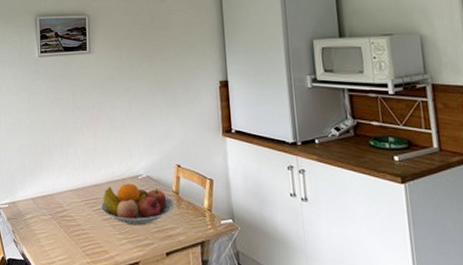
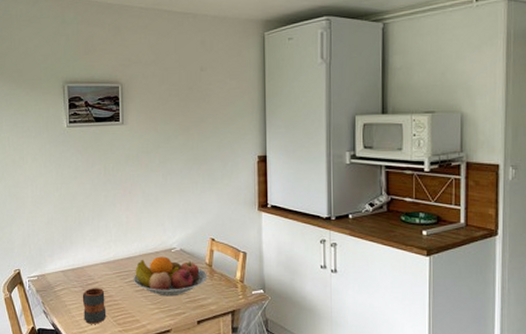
mug: none [51,216,75,255] -> present [82,288,107,324]

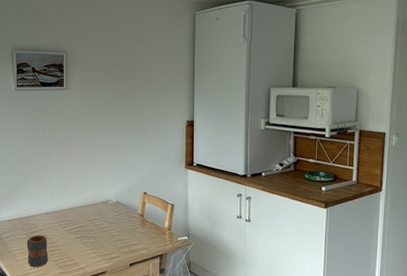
fruit bowl: present [133,256,207,297] -> none [73,207,140,243]

